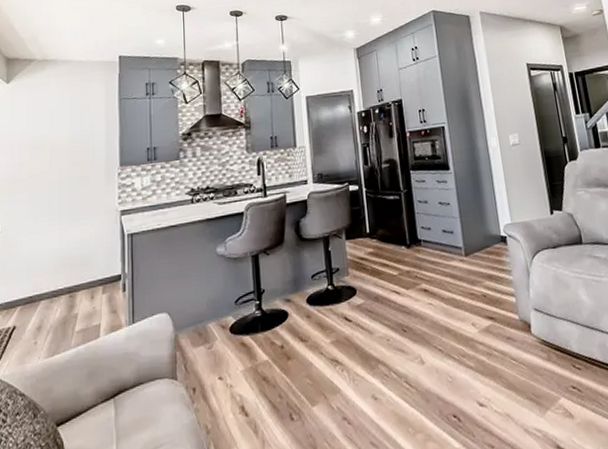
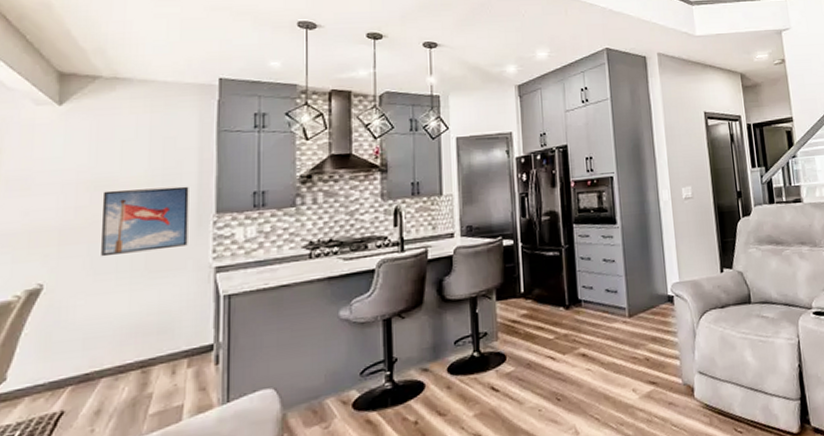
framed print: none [38,144,100,203] -> present [101,186,189,257]

